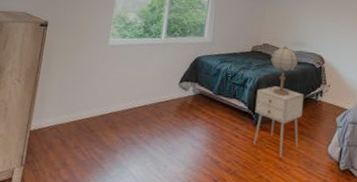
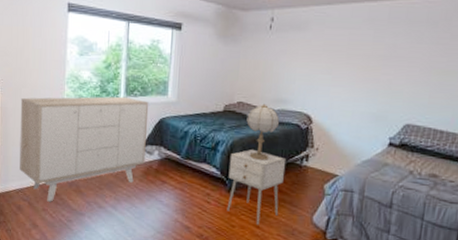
sideboard: none [56,35,187,139] -> present [20,96,149,202]

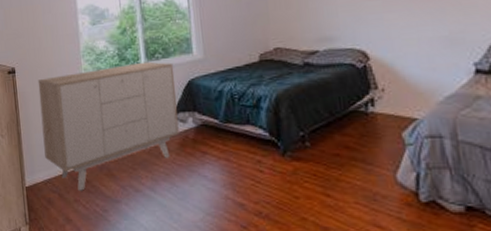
nightstand: present [227,150,287,225] -> none [276,101,351,193]
table lamp: present [246,103,280,160] -> none [288,45,330,113]

